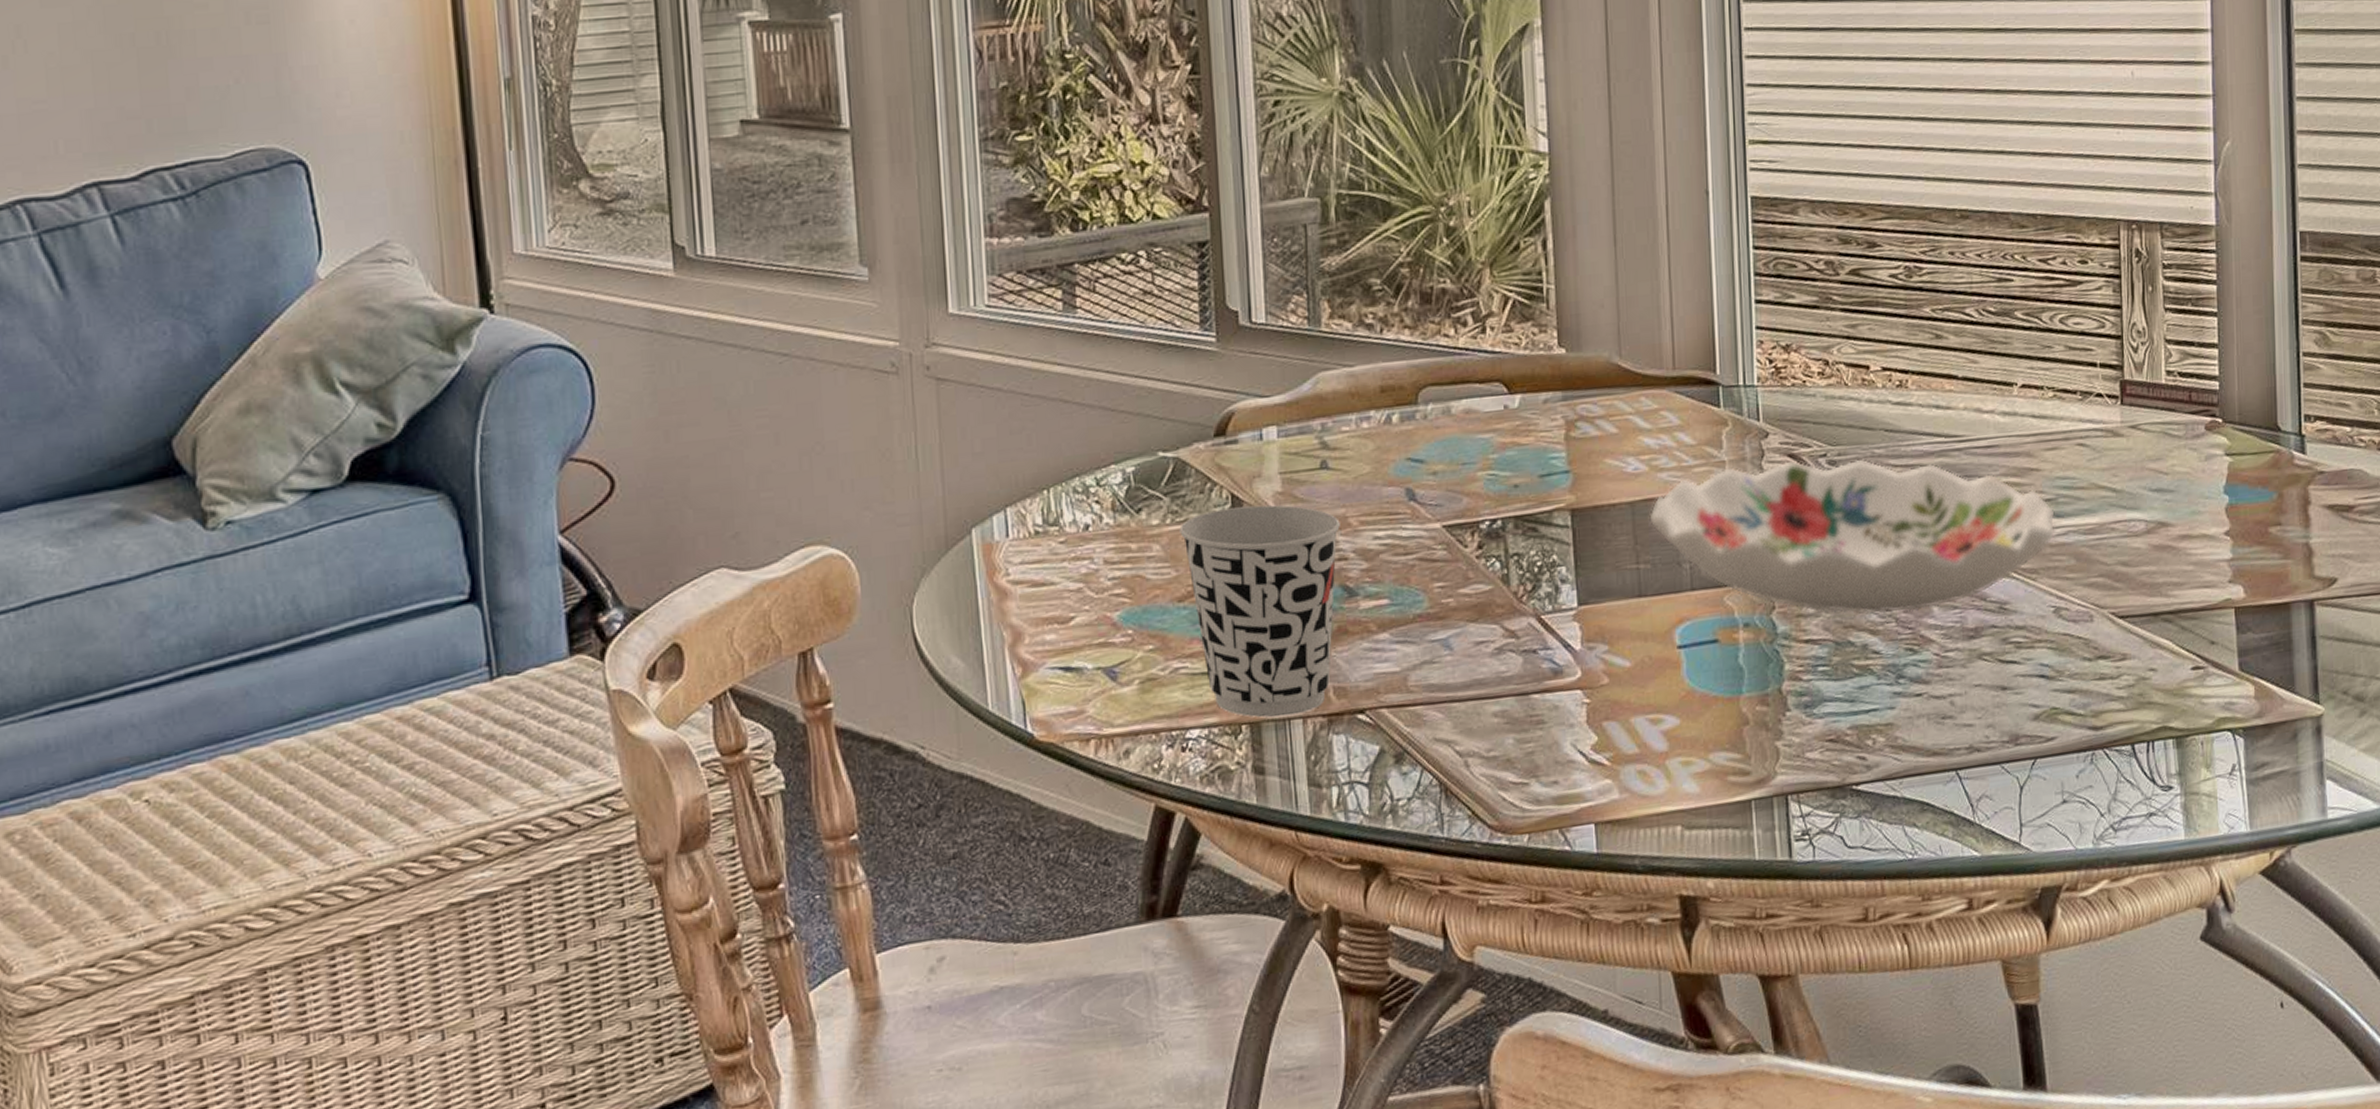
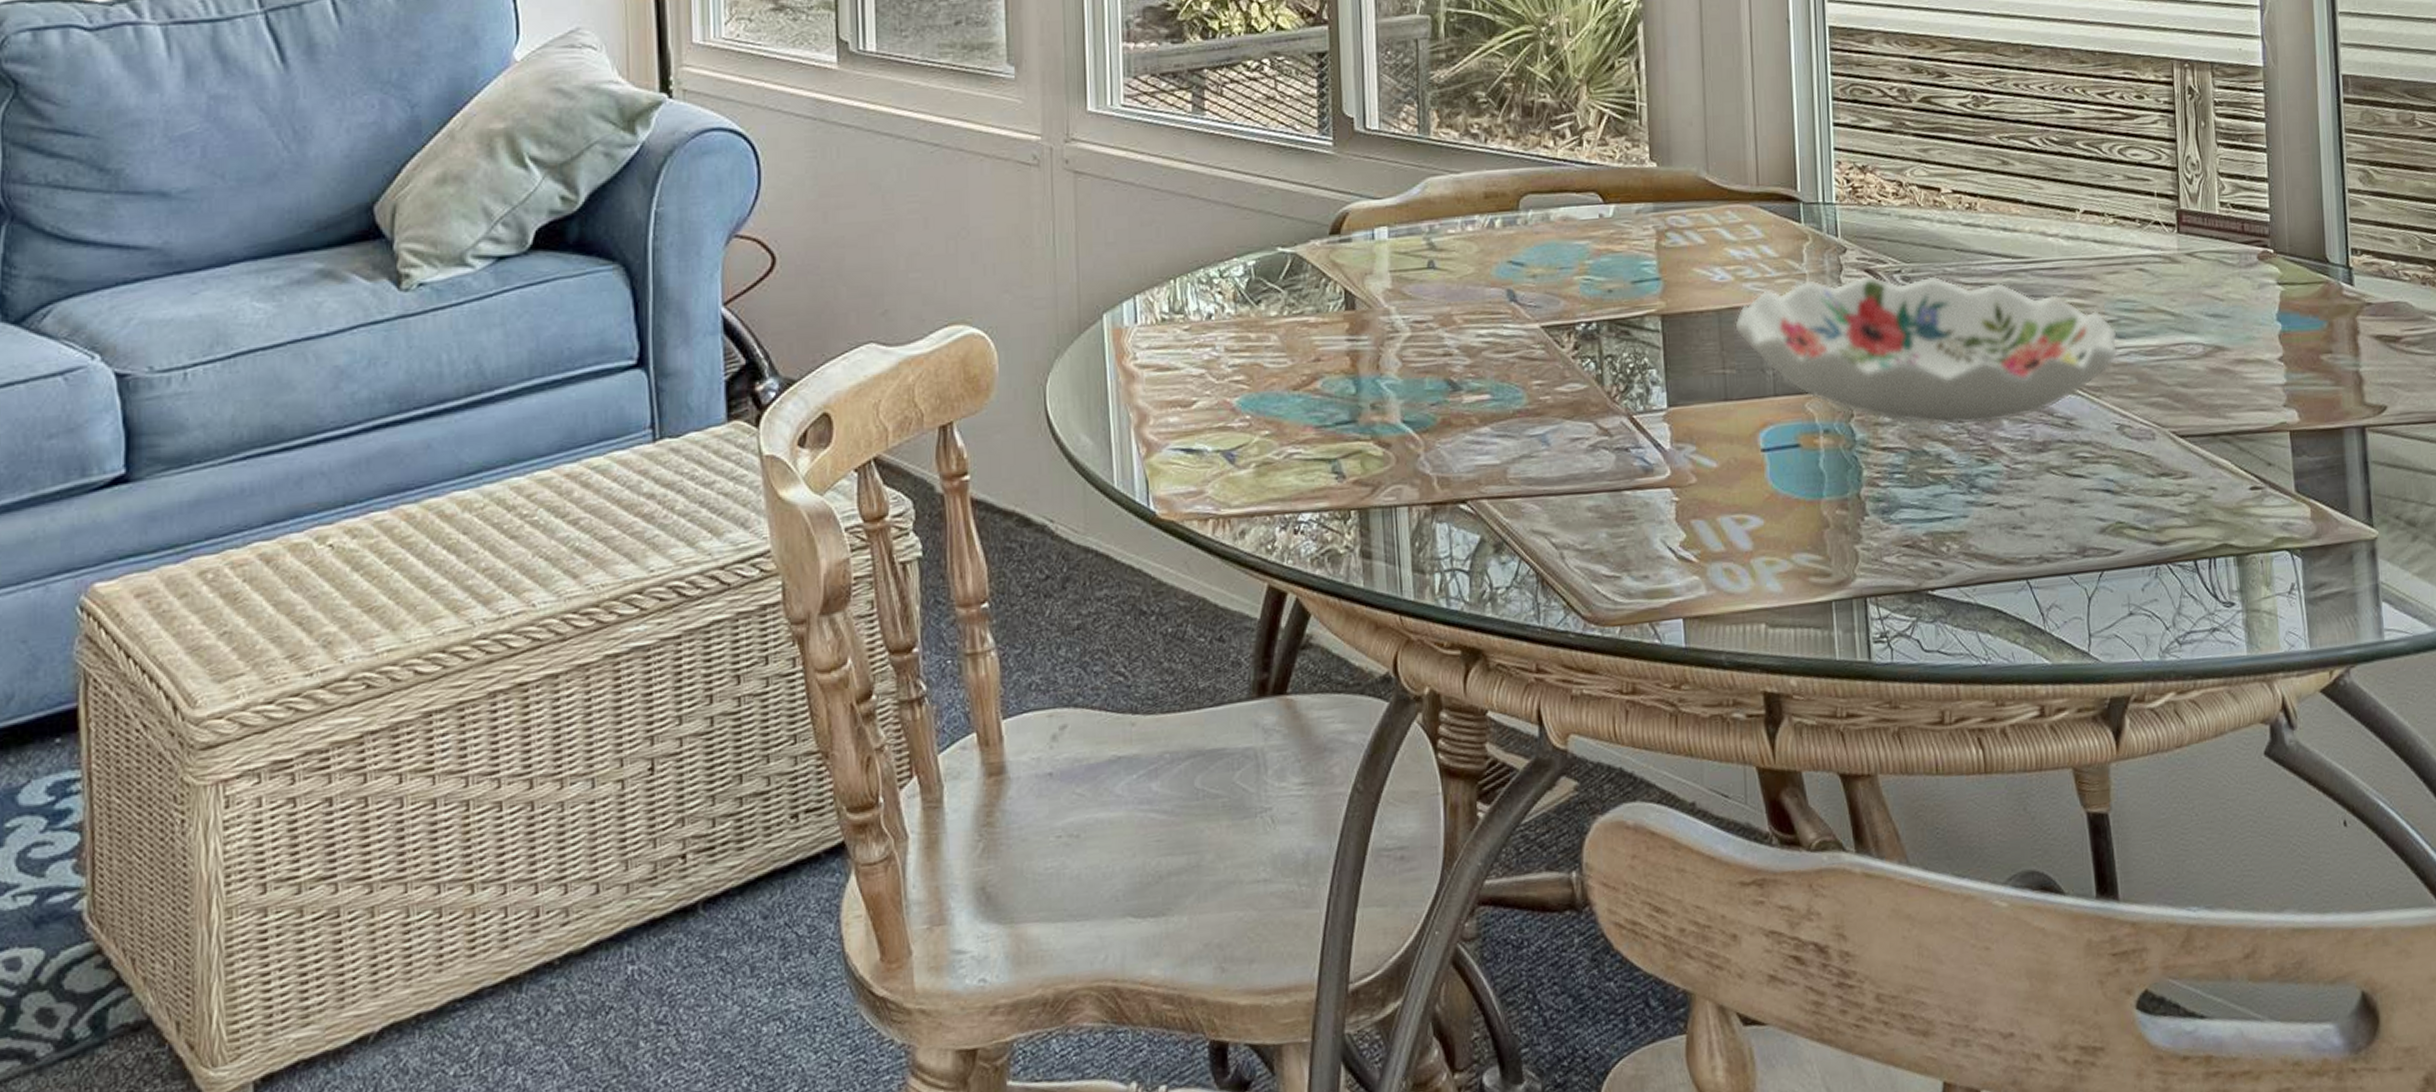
cup: present [1179,505,1340,718] -> none [1296,300,1445,505]

